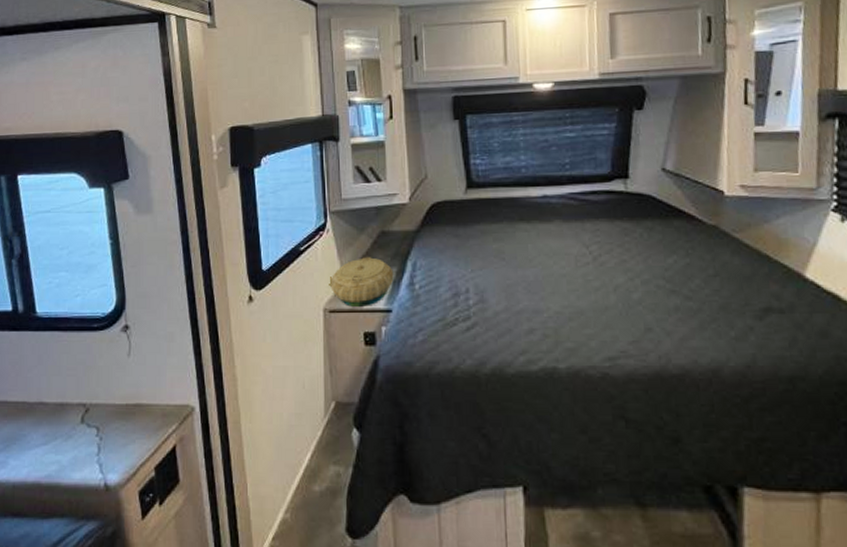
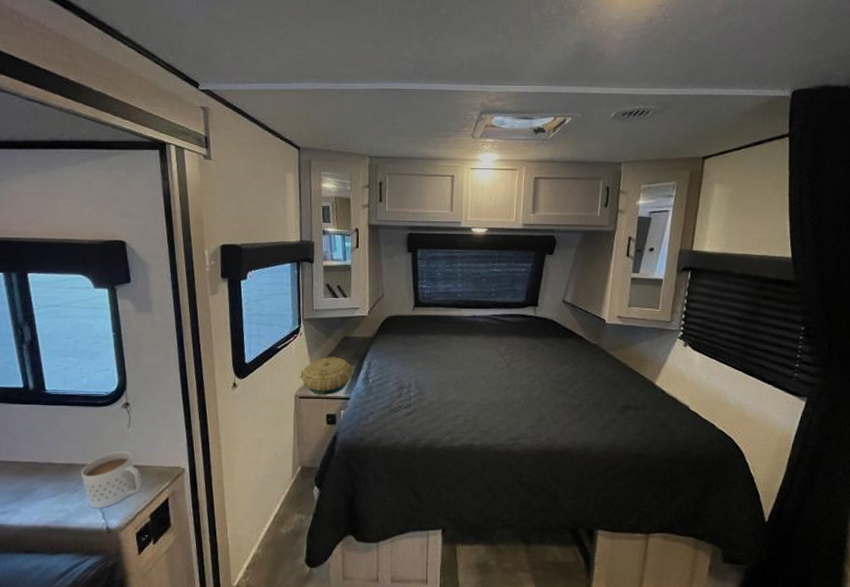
mug: none [75,385,146,460] -> present [81,450,143,509]

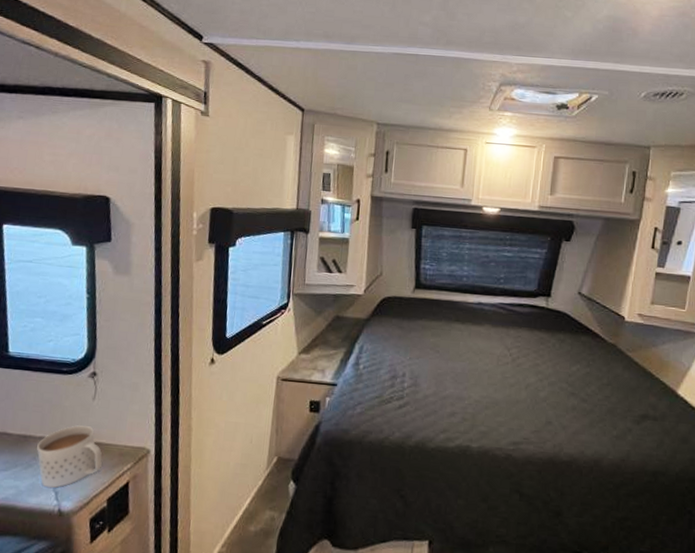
basket: present [301,356,353,395] -> none [285,336,343,379]

